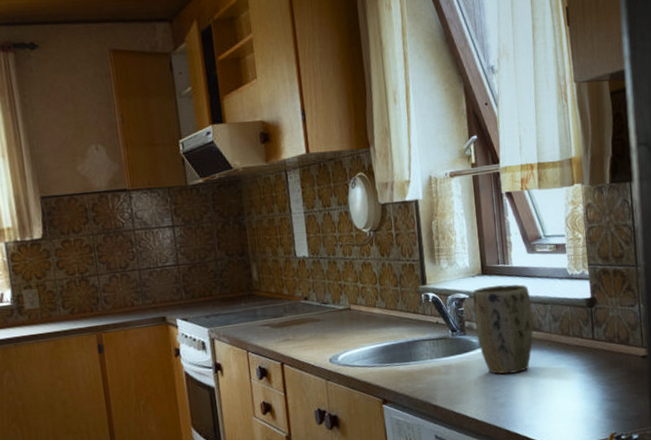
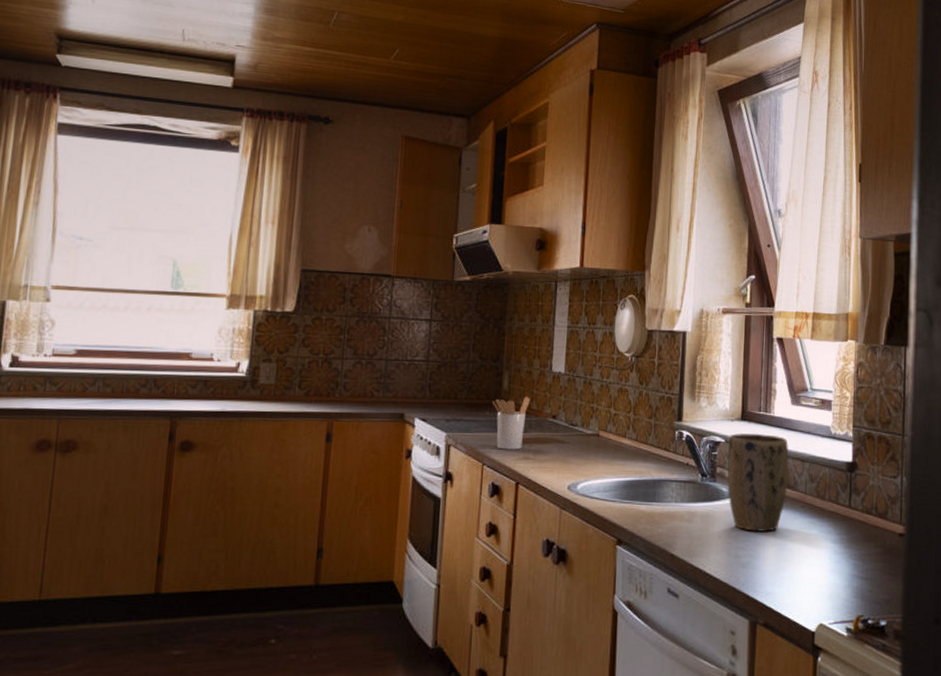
utensil holder: none [246,284,281,336] -> present [493,397,530,450]

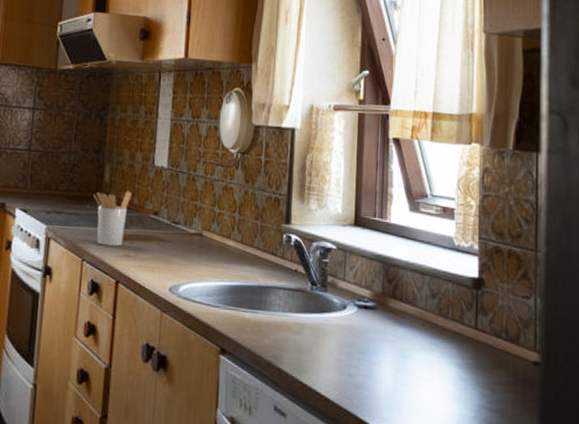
plant pot: present [727,433,789,533] -> none [339,240,407,351]

